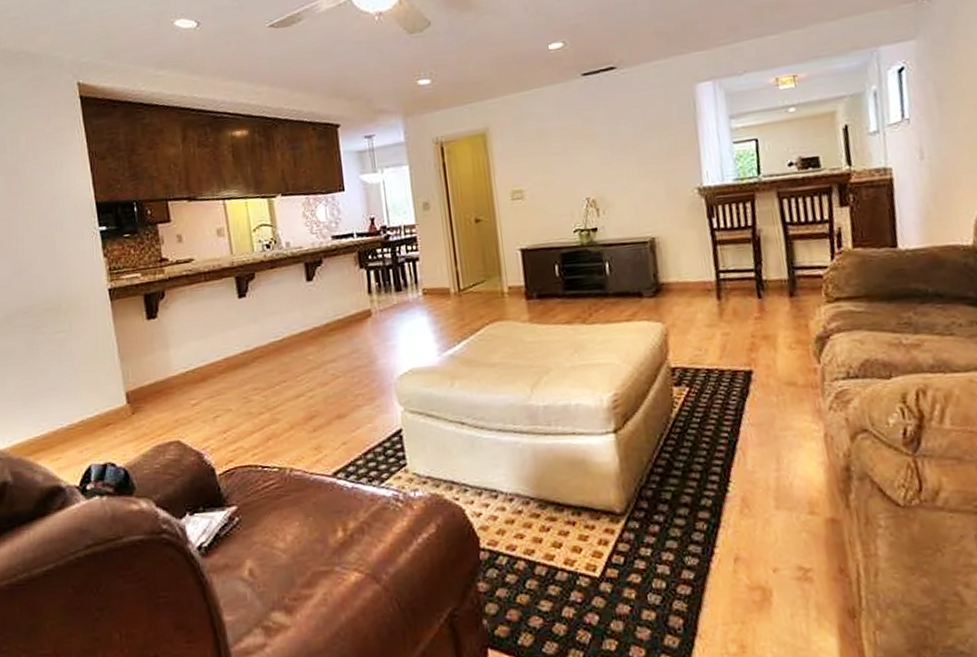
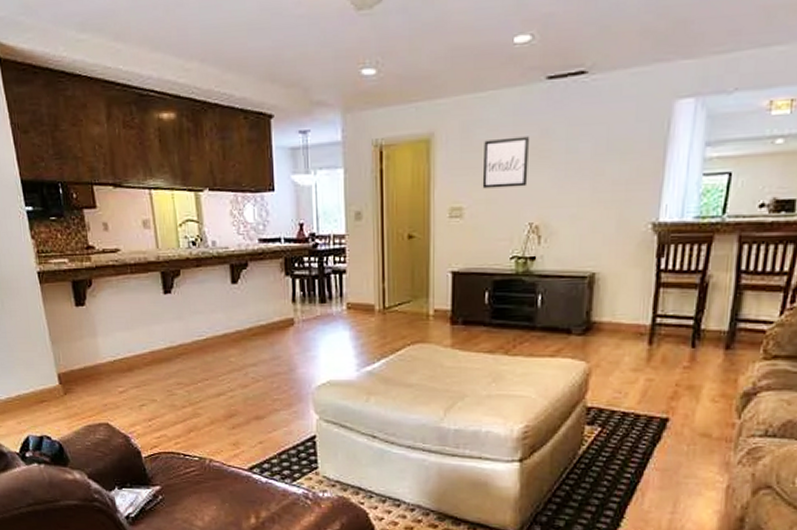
wall art: none [535,124,579,172] -> present [482,136,530,189]

